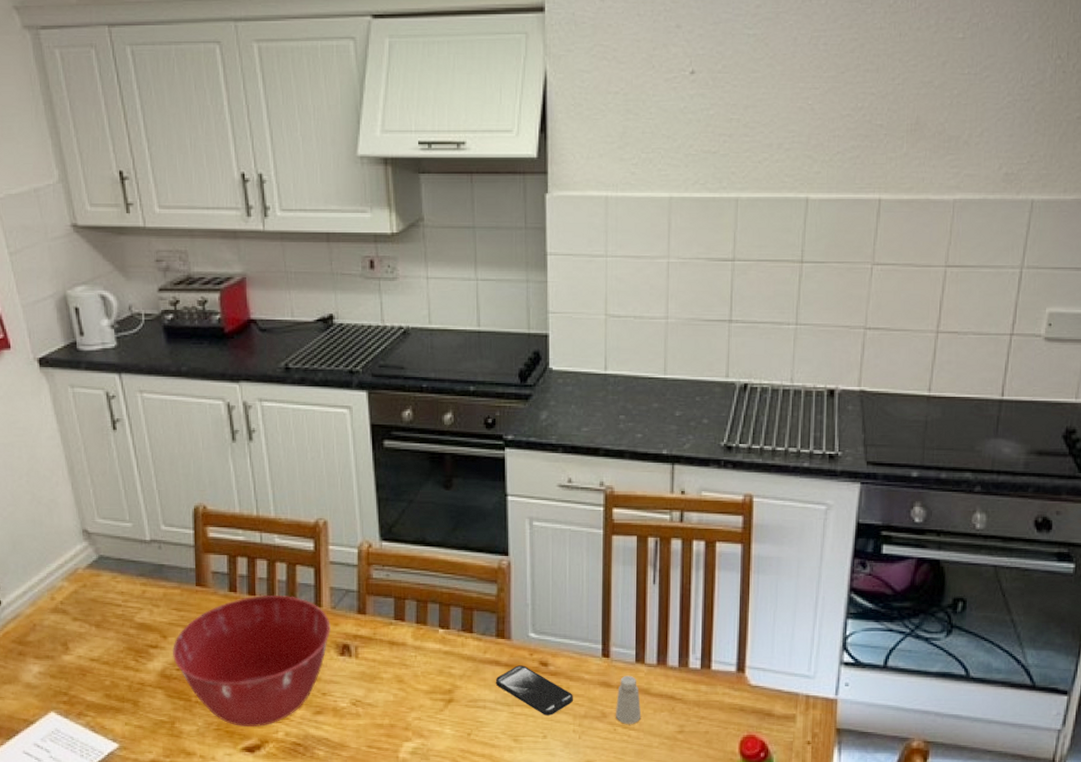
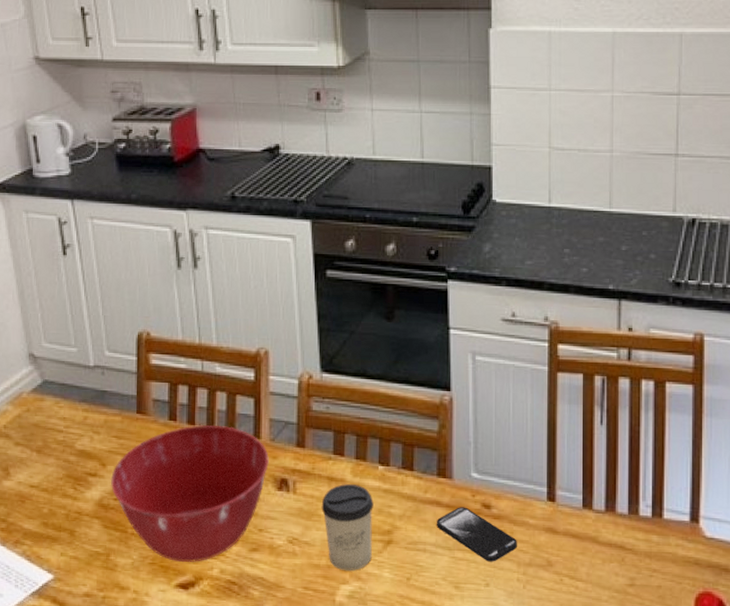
cup: none [383,648,434,728] -> present [321,484,374,571]
saltshaker: present [616,675,641,724] -> none [562,521,588,575]

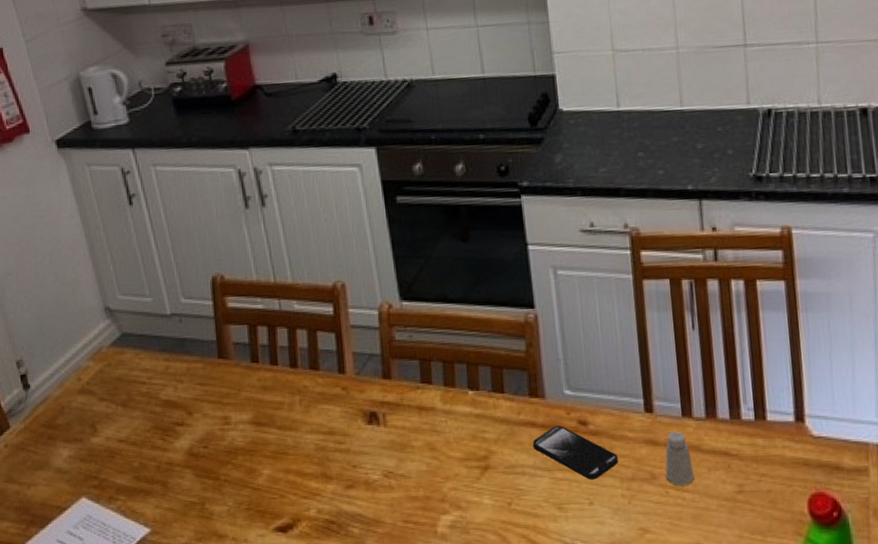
mixing bowl: present [110,425,269,562] -> none [198,363,356,505]
cup: present [321,484,374,571] -> none [413,412,470,500]
saltshaker: none [562,521,588,575] -> present [665,431,694,485]

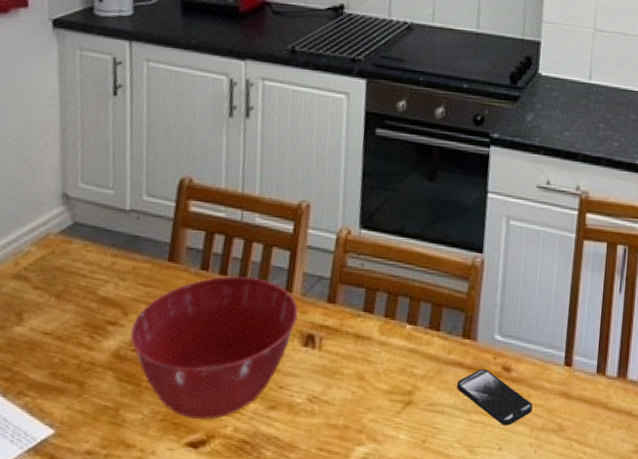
mixing bowl: none [198,363,356,505] -> present [129,276,299,420]
saltshaker: present [665,431,694,485] -> none [573,386,599,440]

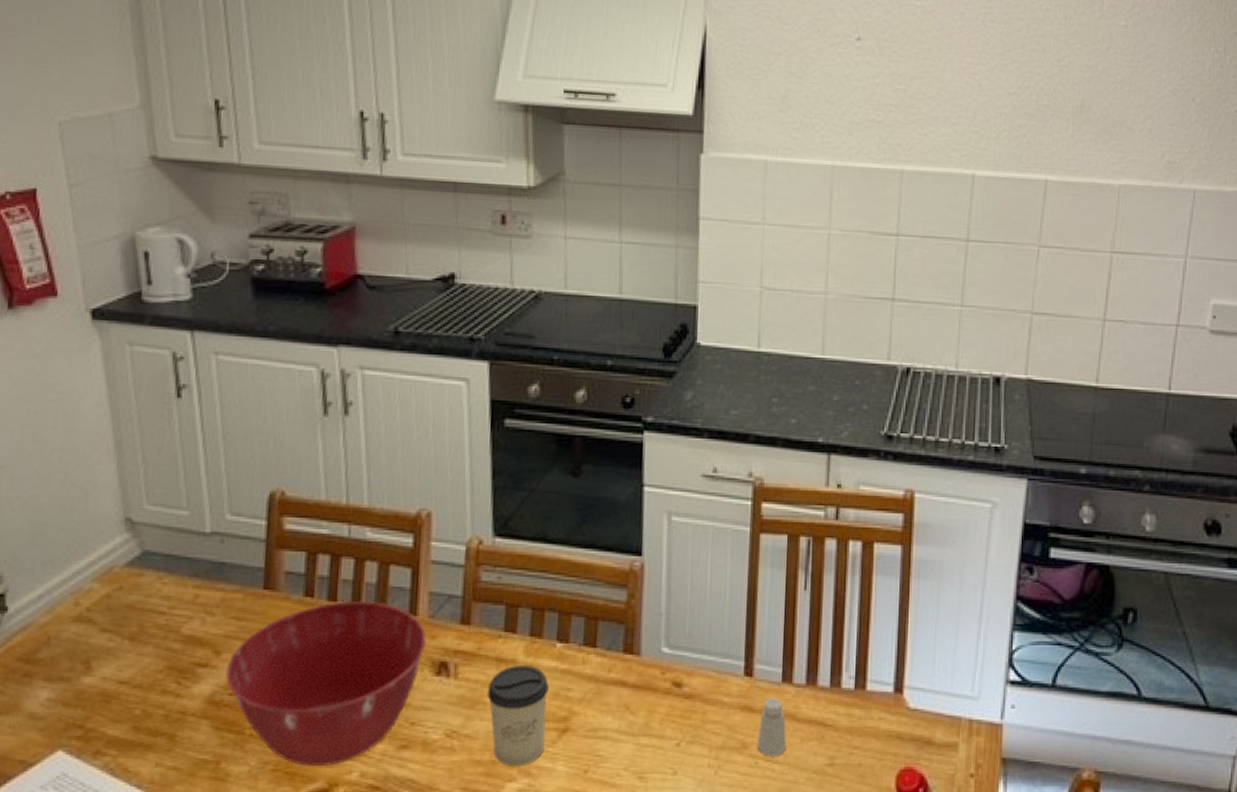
cup: none [345,342,398,432] -> present [487,666,549,765]
smartphone: present [457,369,533,426] -> none [621,686,710,747]
saltshaker: none [573,386,599,440] -> present [758,697,786,756]

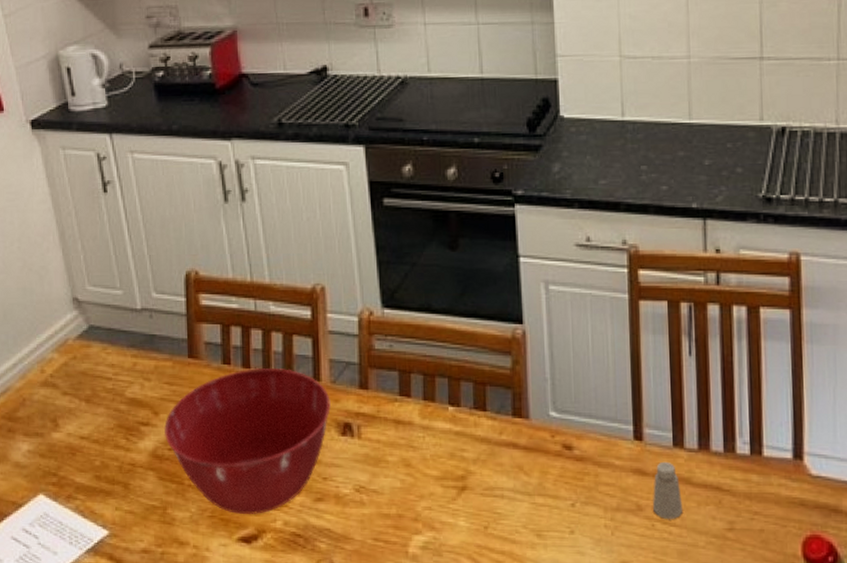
cup: present [487,666,549,765] -> none [389,427,445,520]

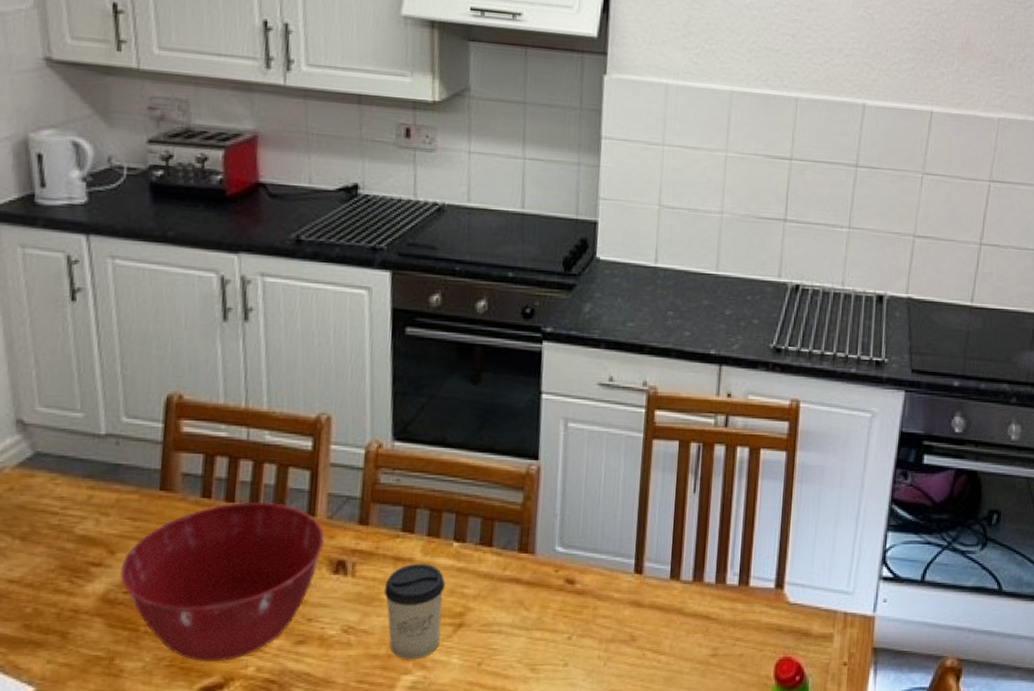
cup: none [389,427,445,520] -> present [384,564,445,659]
saltshaker: present [653,461,682,519] -> none [646,593,673,648]

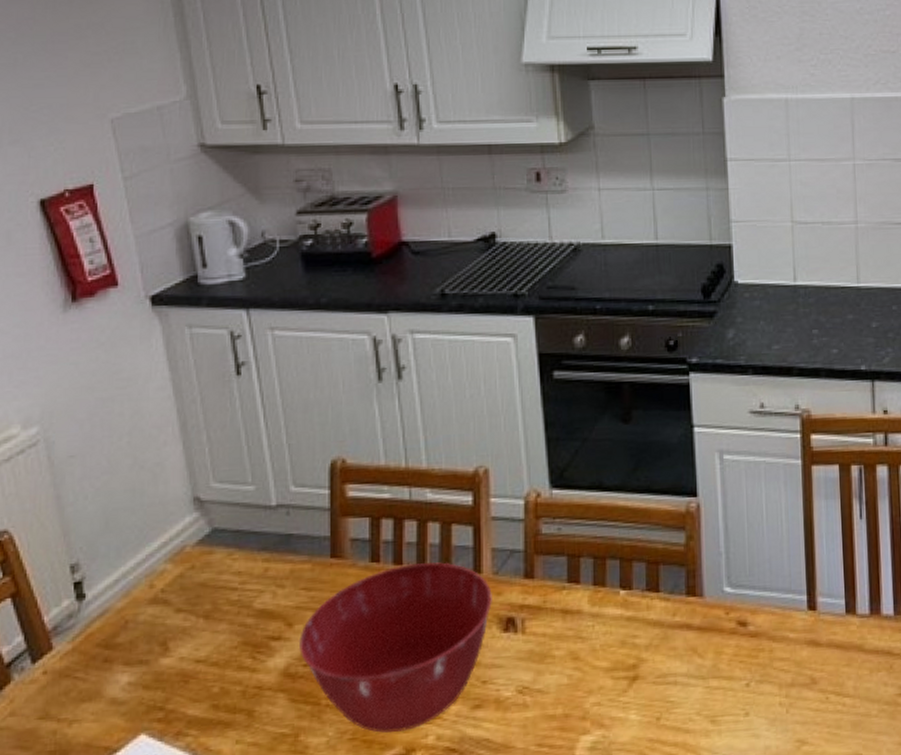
cup: present [384,564,445,659] -> none [555,615,616,718]

